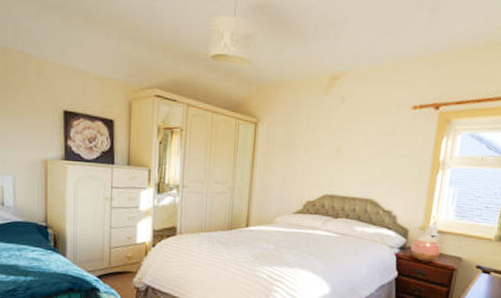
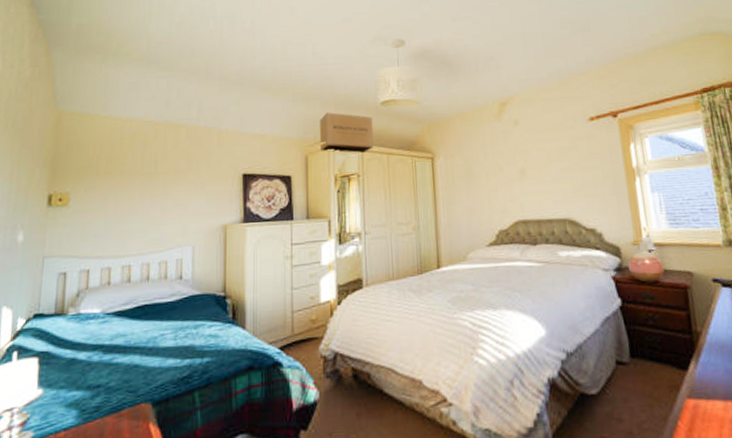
box: none [145,57,201,107] -> present [320,112,374,153]

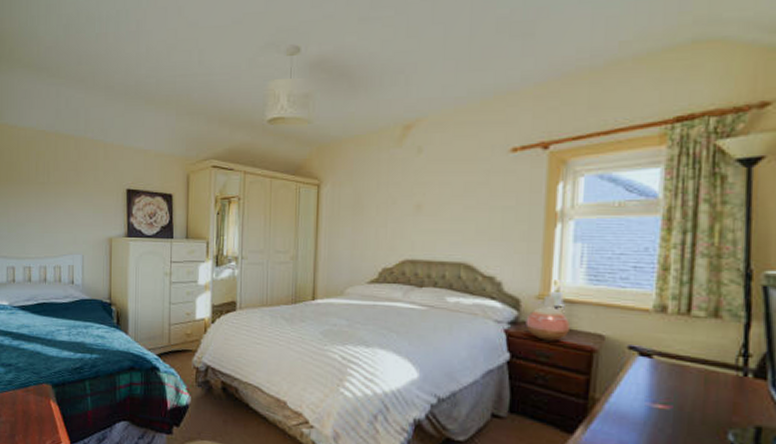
box: present [320,112,374,153] -> none [202,129,258,175]

